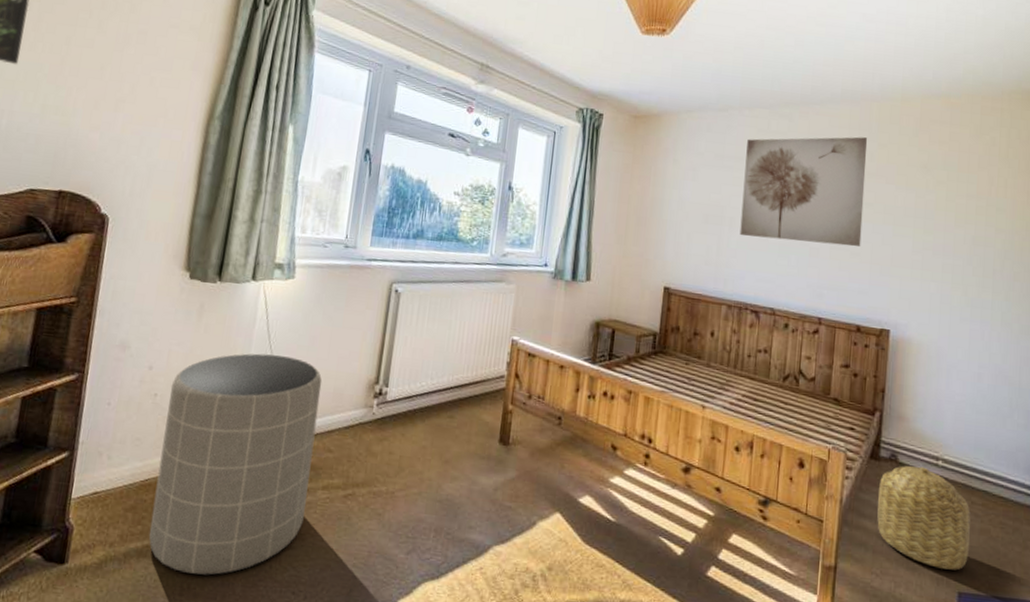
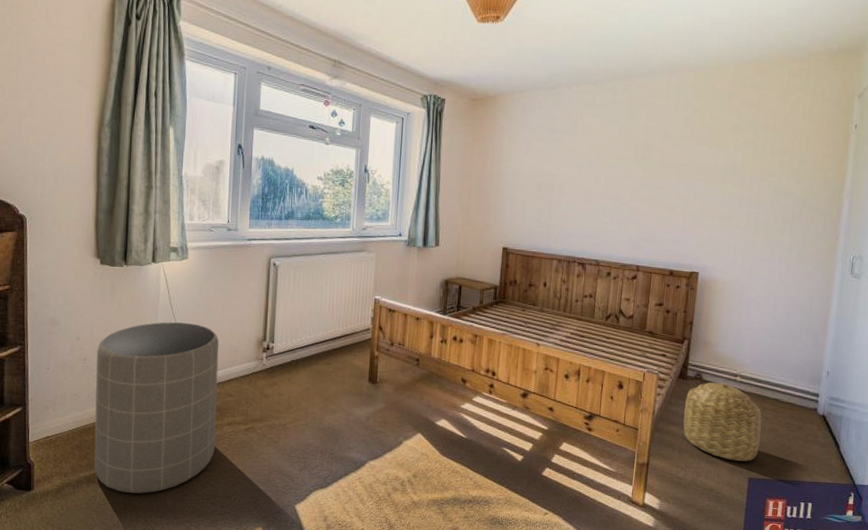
wall art: present [740,137,868,247] -> none [568,104,684,203]

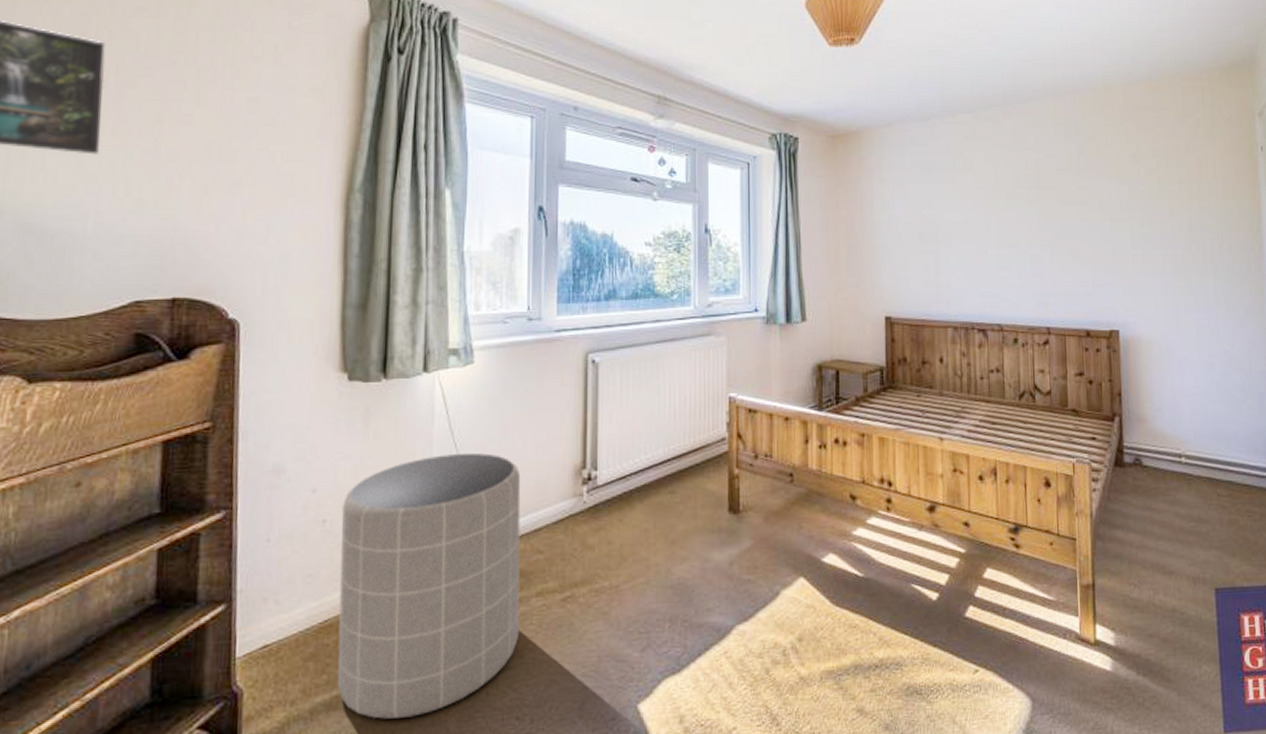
basket: present [683,382,762,462] -> none [1126,466,1221,568]

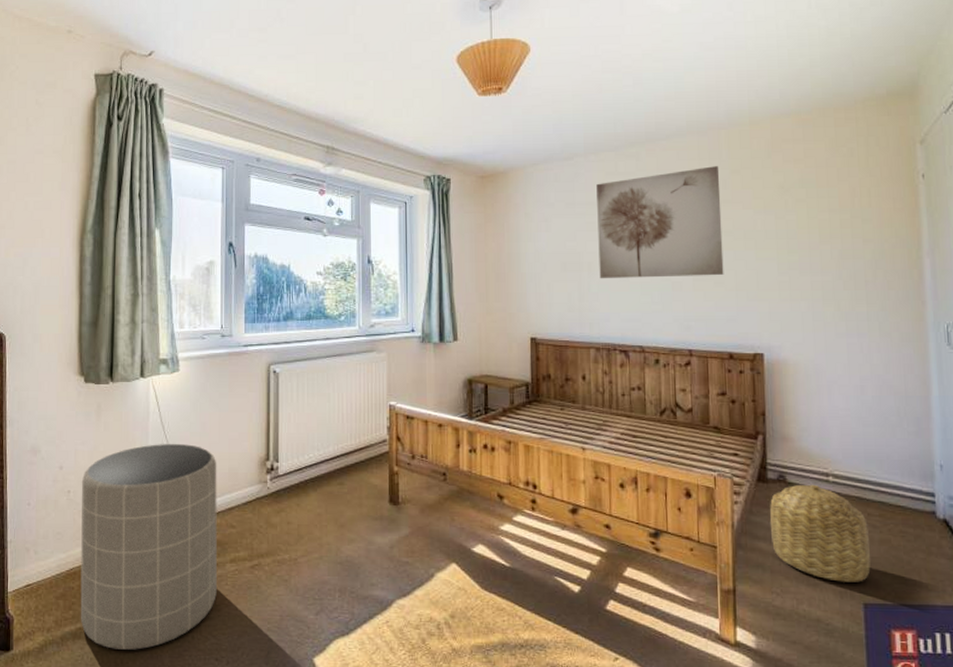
wall art: none [953,132,1081,252] -> present [596,166,724,279]
basket: none [1126,466,1221,568] -> present [769,484,871,582]

